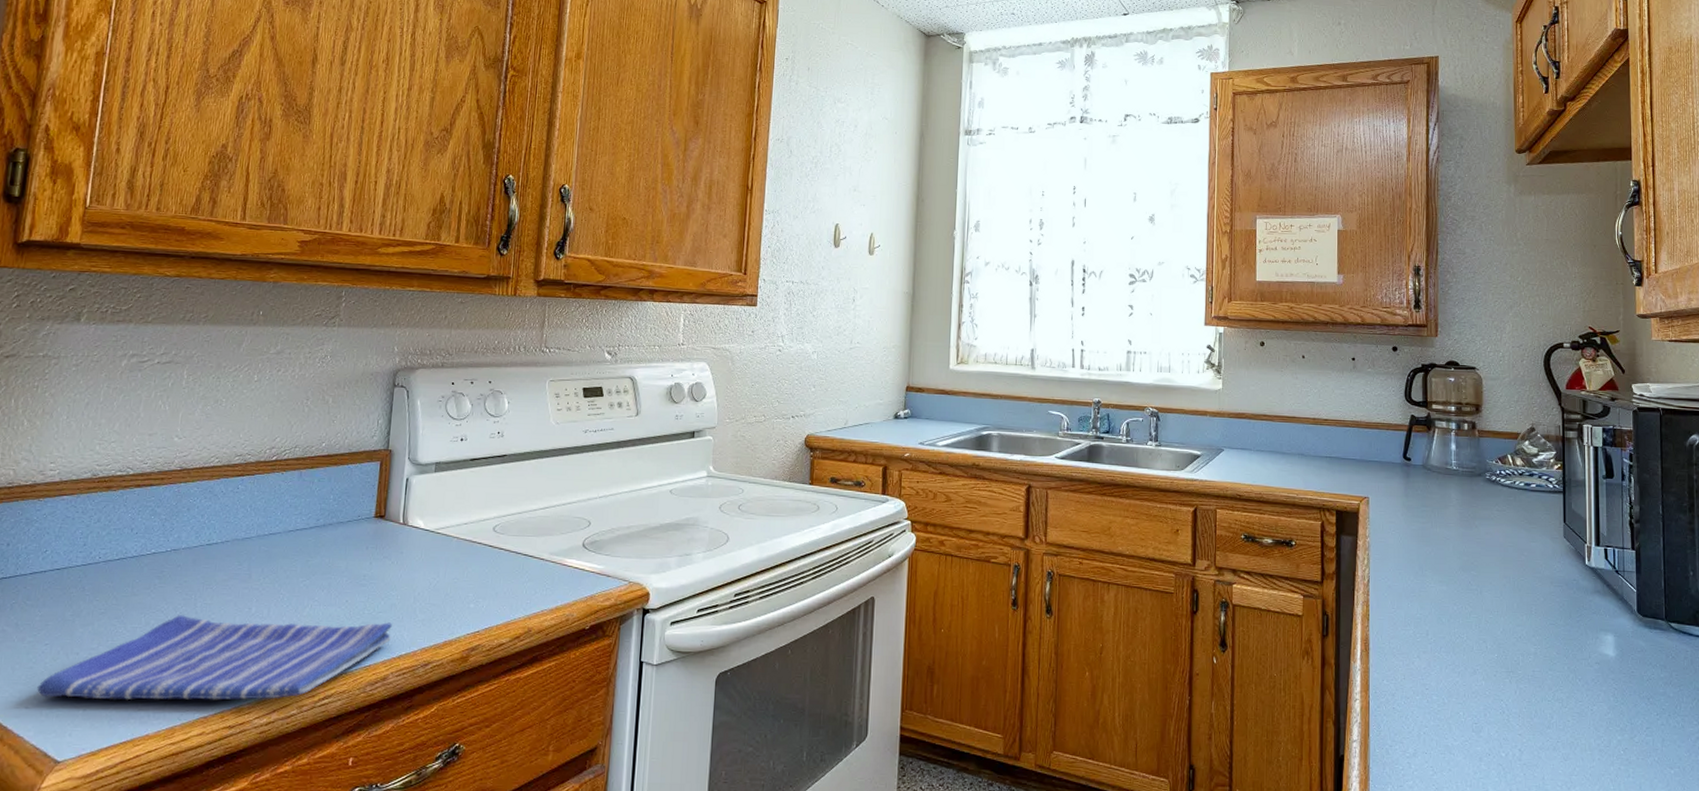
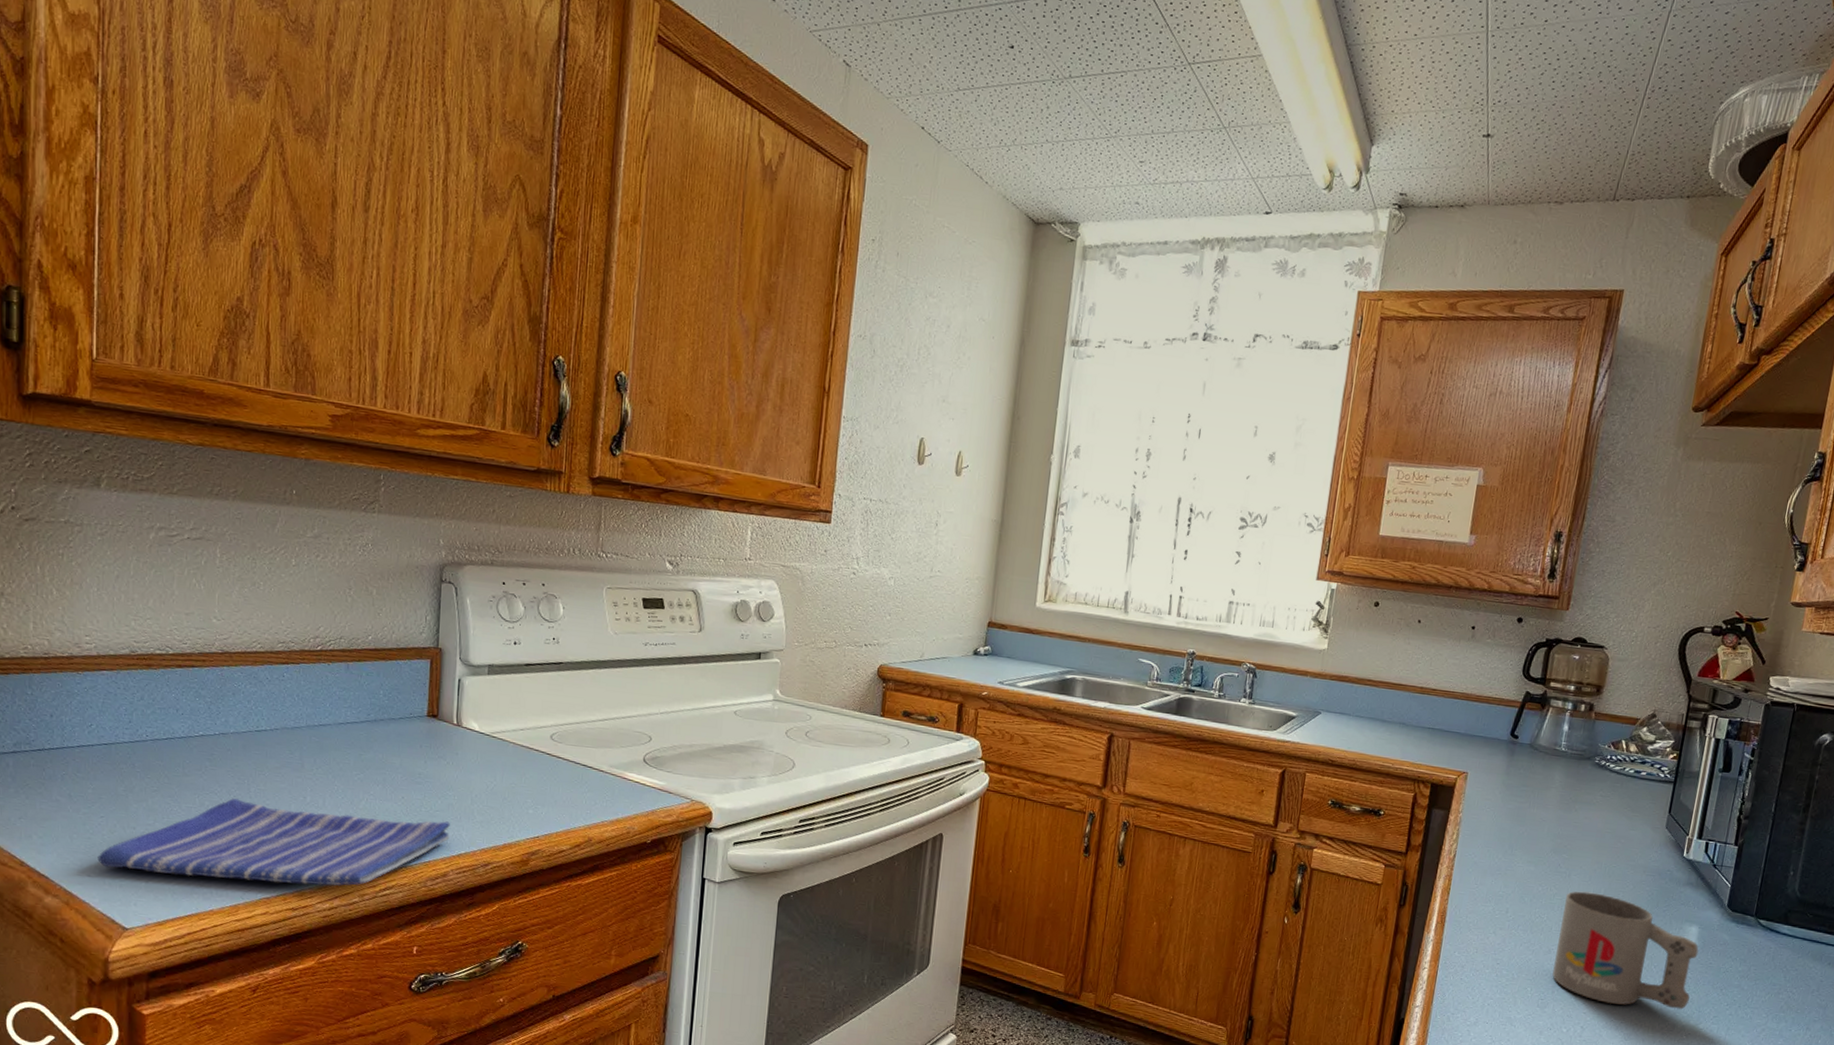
mug: none [1481,607,1619,723] -> present [1552,891,1699,1010]

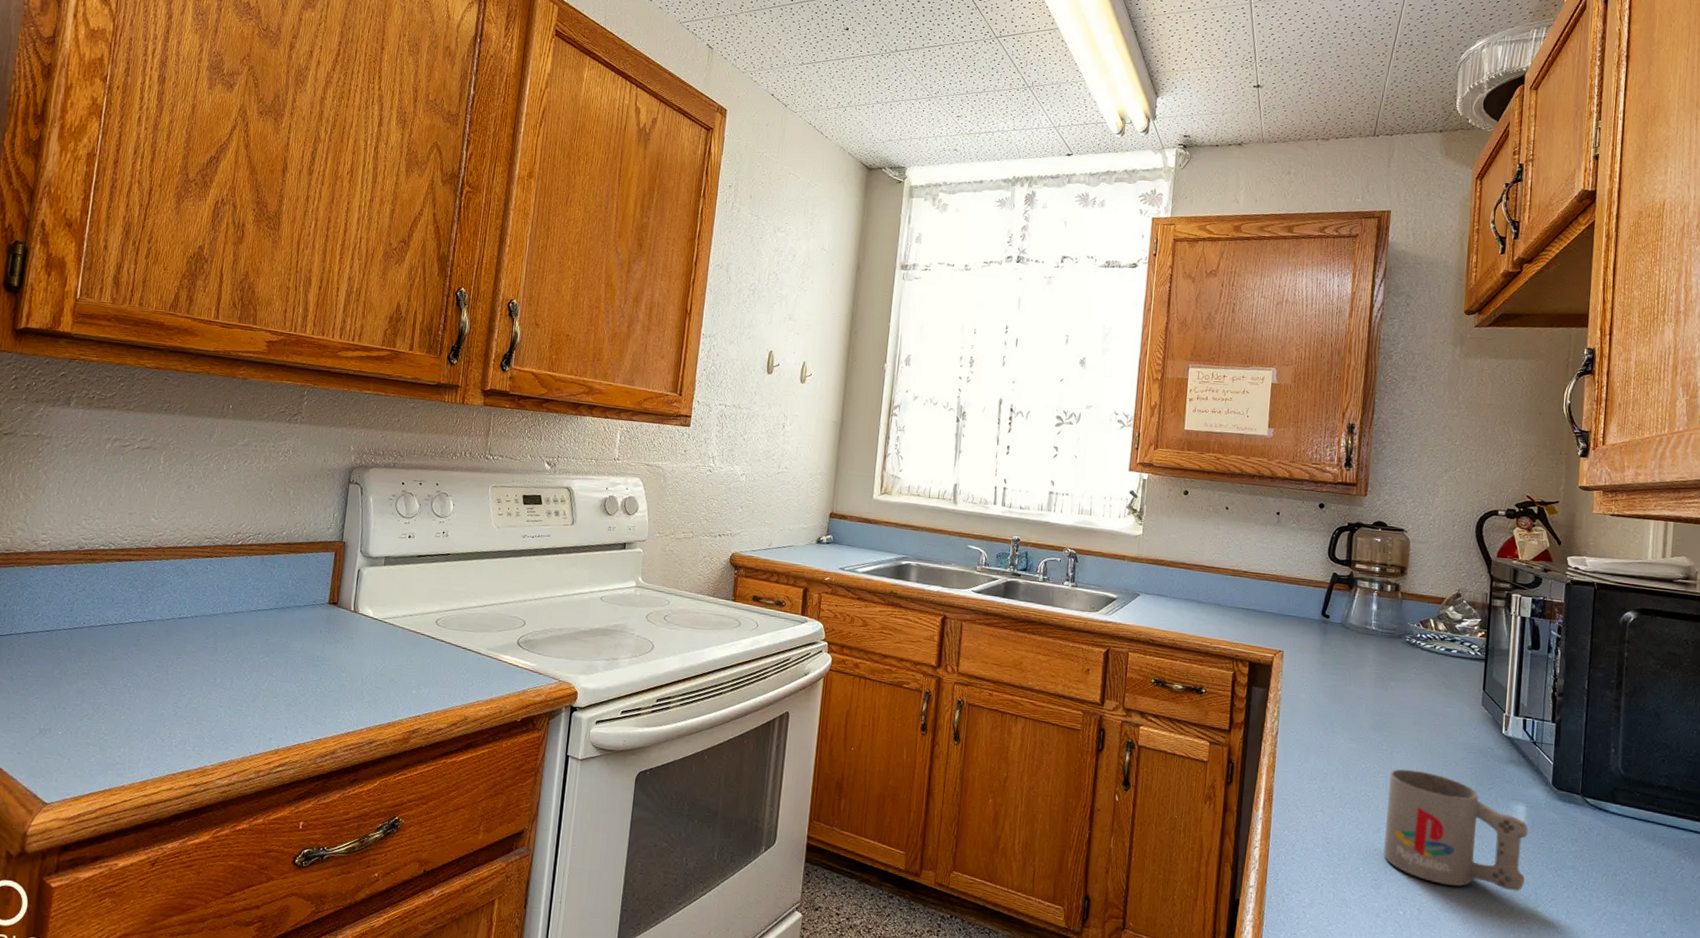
dish towel: present [97,798,450,886] -> none [28,680,341,763]

